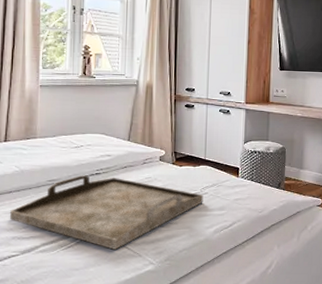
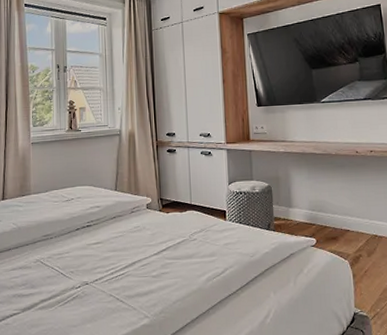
serving tray: present [9,175,204,250] -> none [9,228,193,304]

